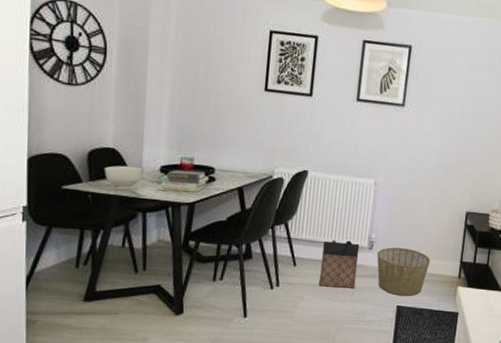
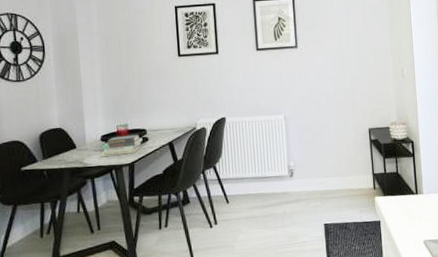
bowl: present [104,165,145,188] -> none [54,139,88,161]
bag: present [318,240,360,289] -> none [250,172,284,218]
basket: present [377,247,430,297] -> none [298,170,346,215]

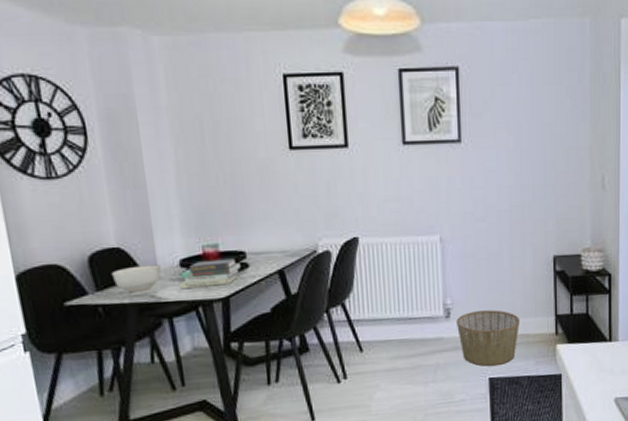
bowl: none [54,139,88,161] -> present [111,264,162,293]
basket: none [298,170,346,215] -> present [457,310,520,367]

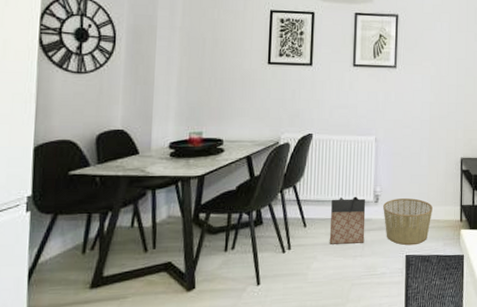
bowl: present [111,264,162,293] -> none [112,145,154,167]
books: present [180,258,241,290] -> none [167,144,218,167]
bag: none [391,311,437,370] -> present [329,196,366,244]

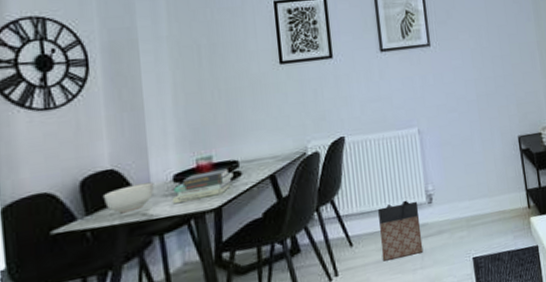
bowl: none [112,145,154,167] -> present [102,182,155,214]
books: none [167,144,218,167] -> present [173,168,234,205]
basket: present [383,198,433,246] -> none [438,190,496,247]

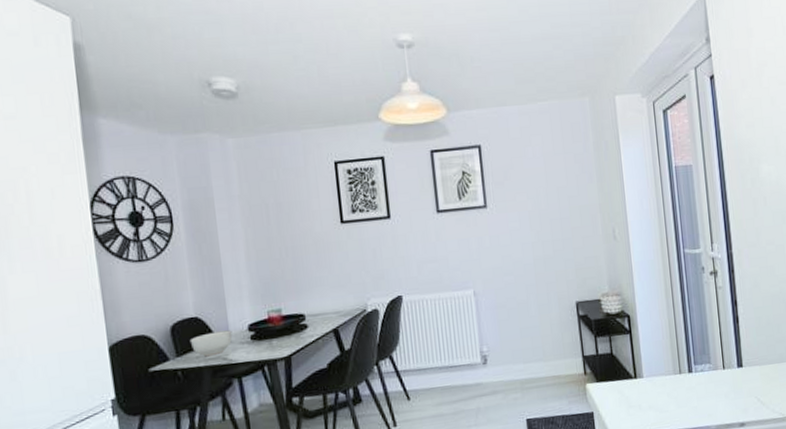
books: present [173,168,234,205] -> none [248,321,301,352]
bag: present [378,200,424,261] -> none [434,359,478,416]

